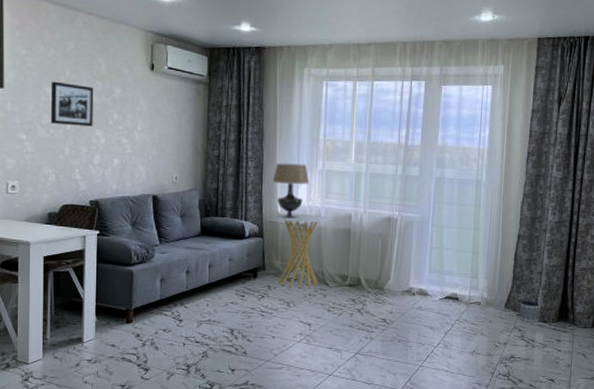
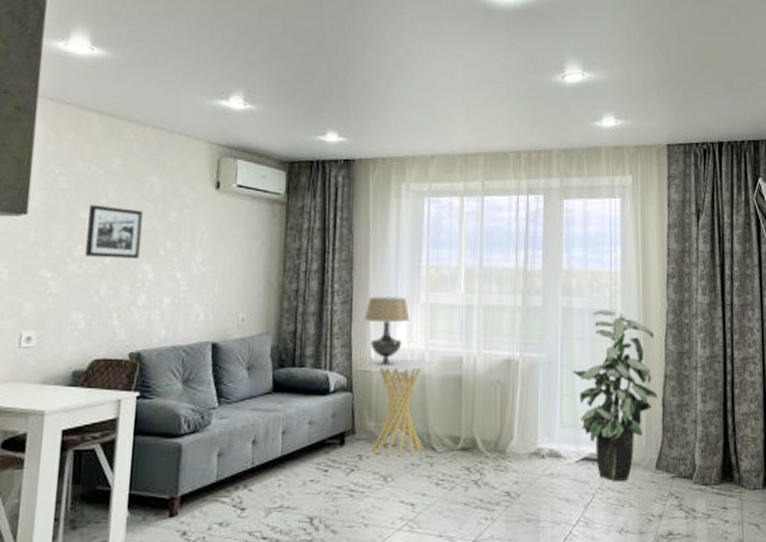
indoor plant: none [441,180,512,315] -> present [572,310,658,481]
planter: present [519,300,540,322] -> none [673,458,698,486]

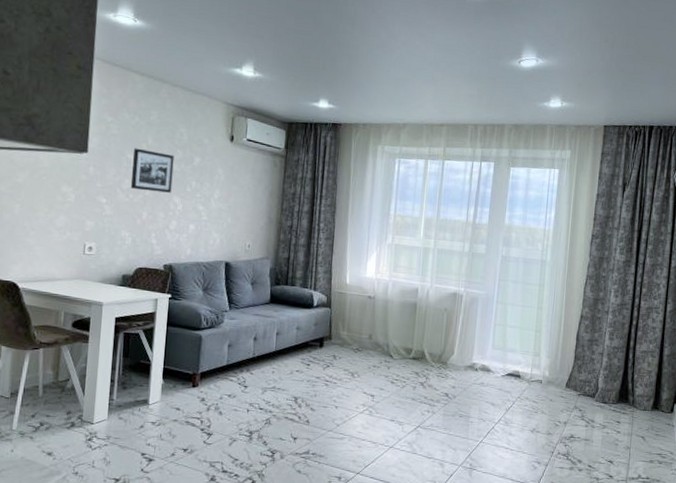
side table: present [362,359,437,457] -> none [339,285,398,360]
table lamp: present [364,296,410,366] -> none [342,235,379,291]
indoor plant: present [572,310,658,481] -> none [505,259,575,394]

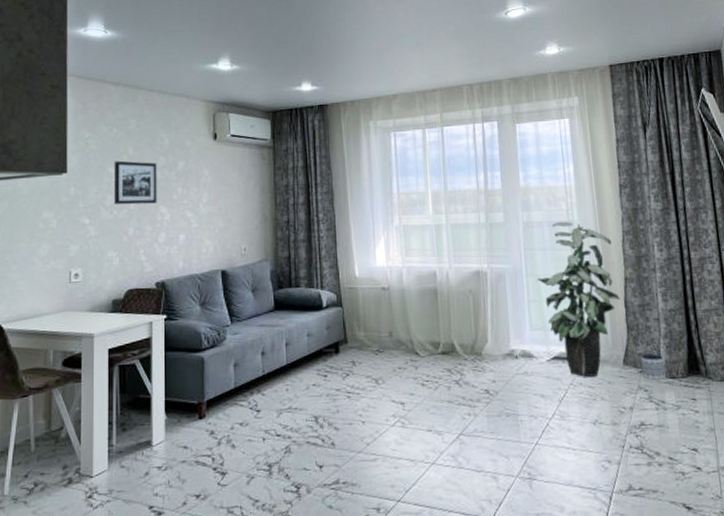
indoor plant: none [505,259,575,394] -> present [537,221,620,377]
planter: none [579,381,600,403] -> present [641,353,666,380]

